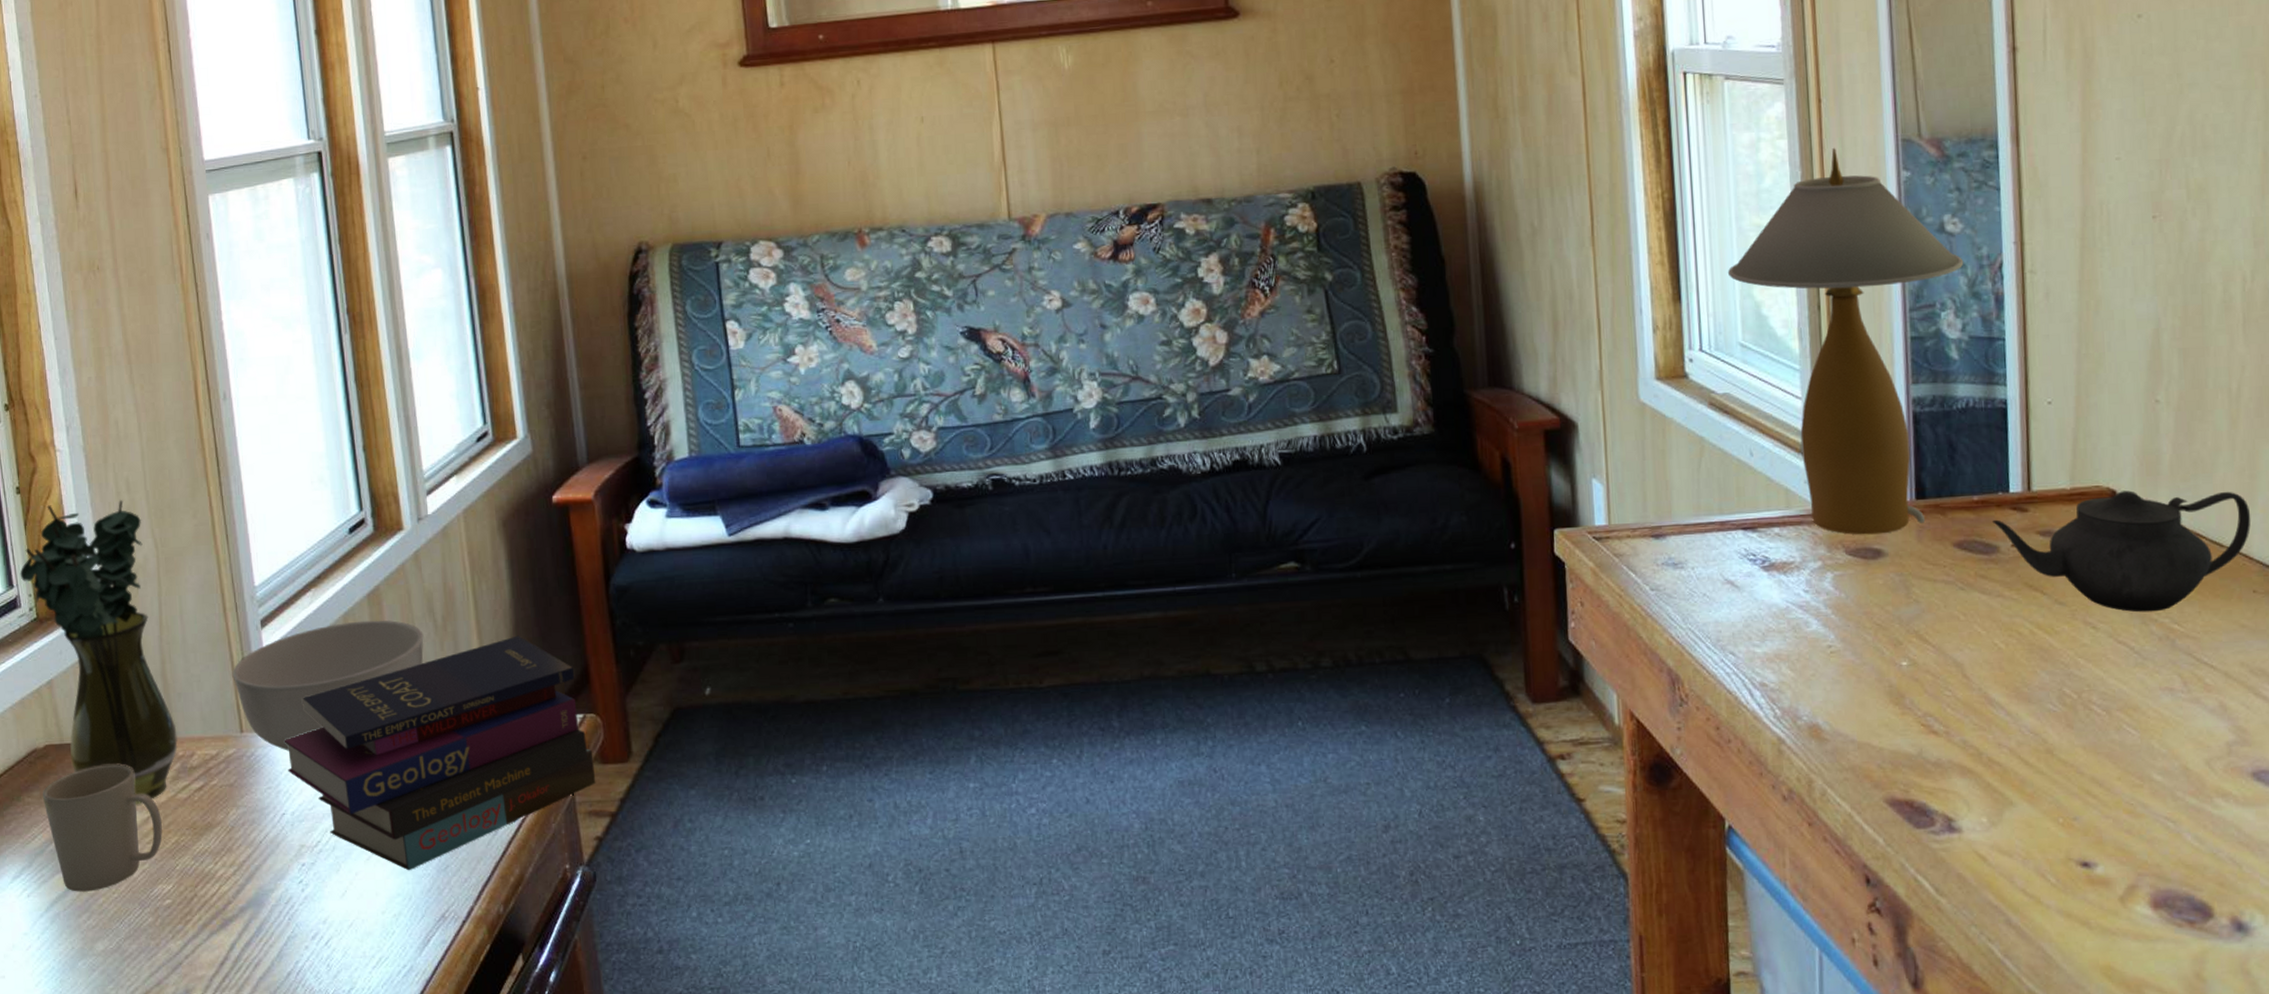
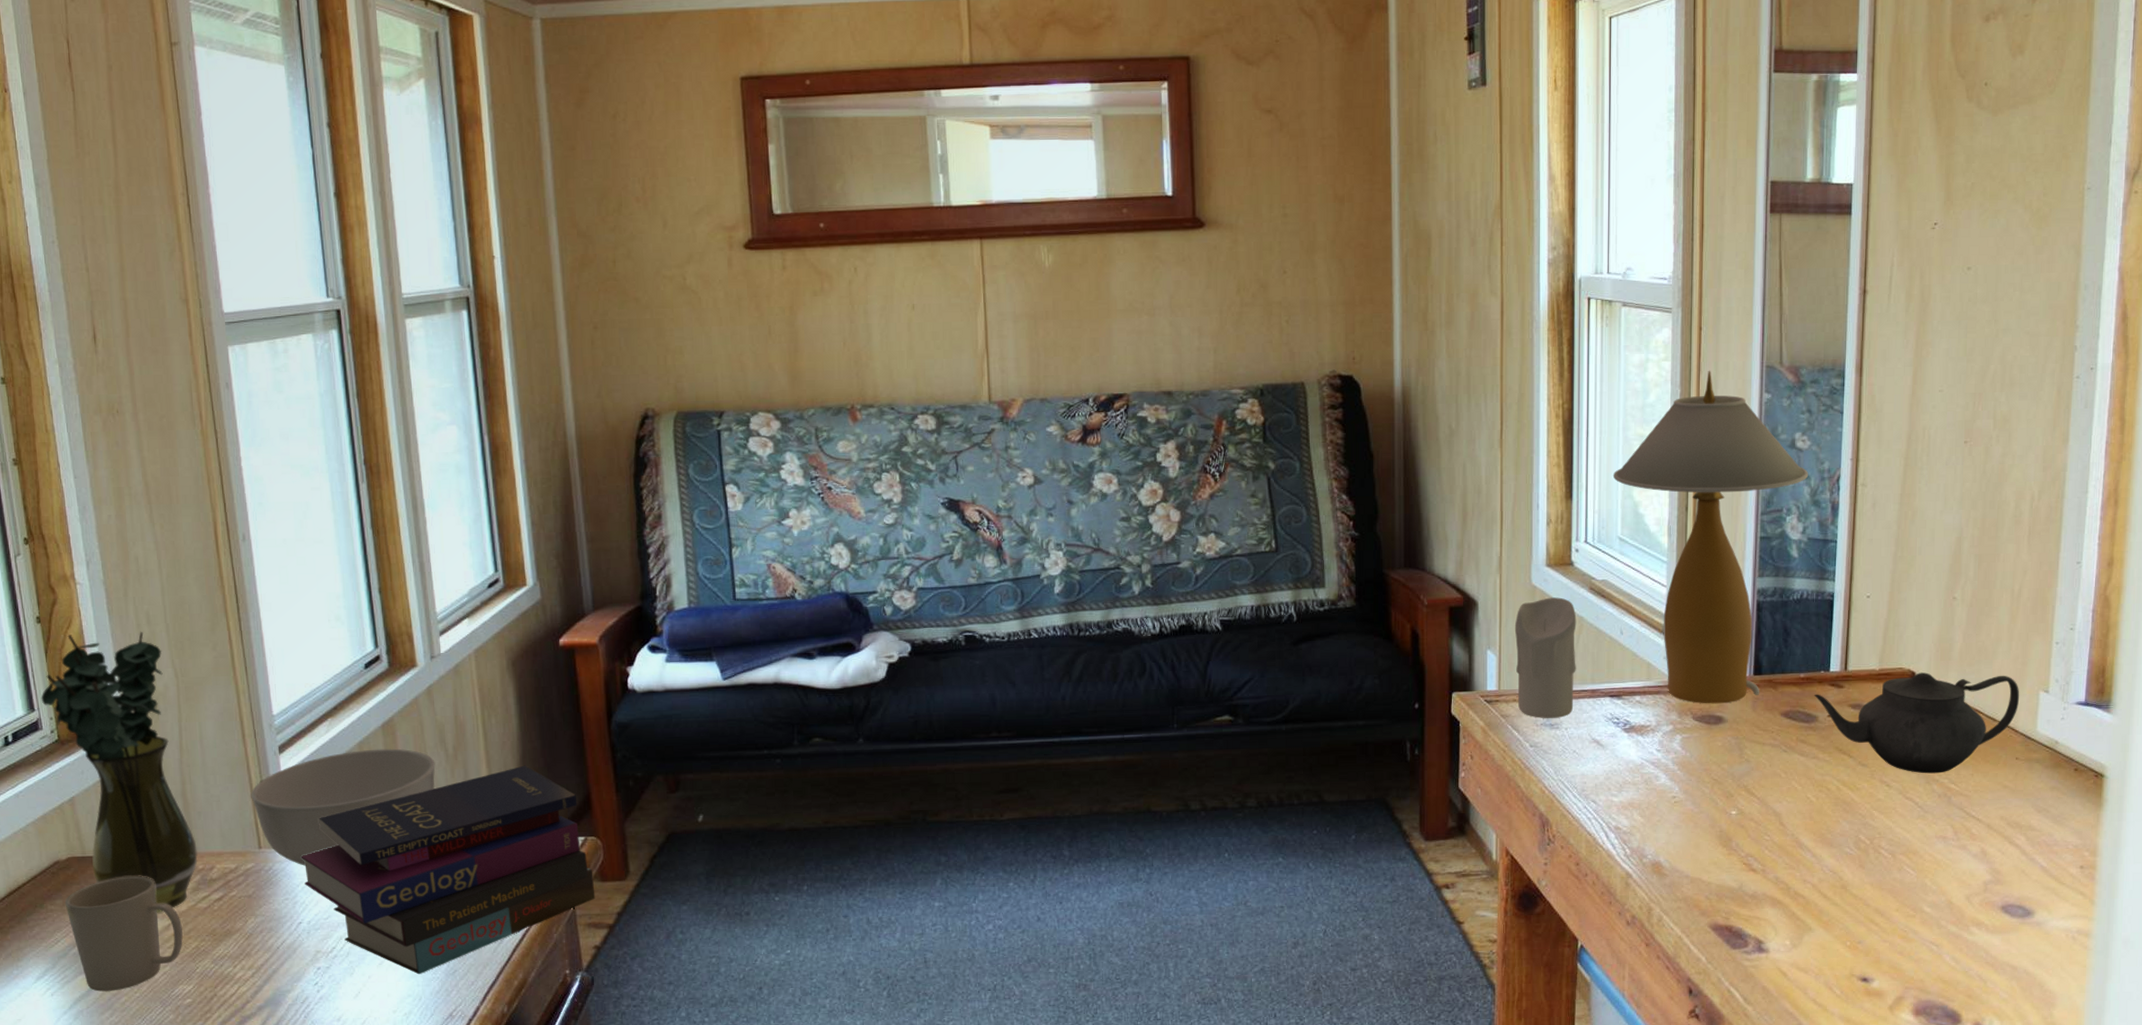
candle: none [1622,415,1700,557] -> present [1514,597,1577,718]

